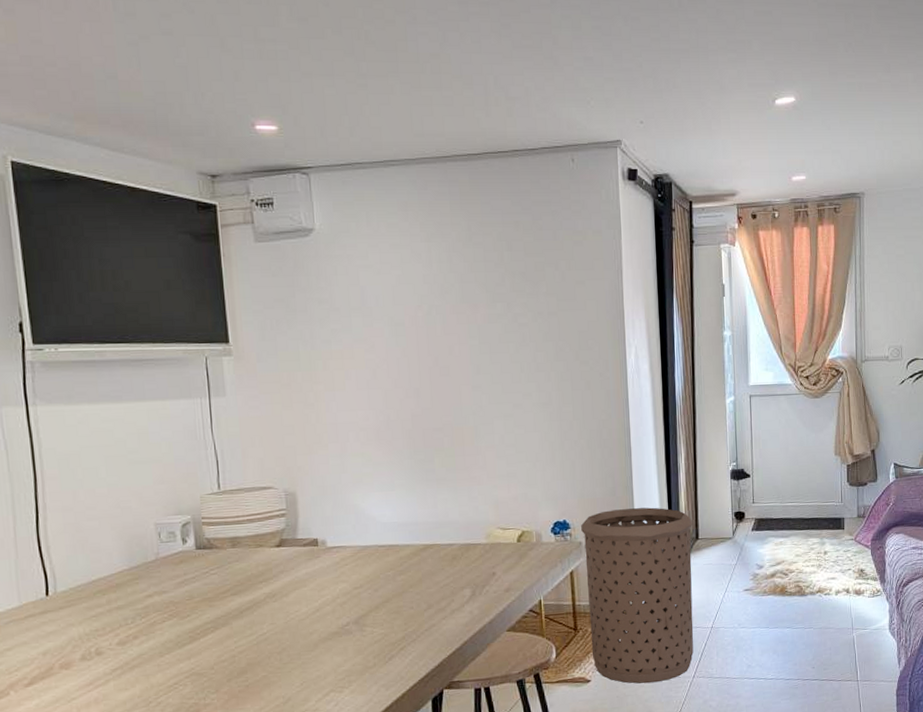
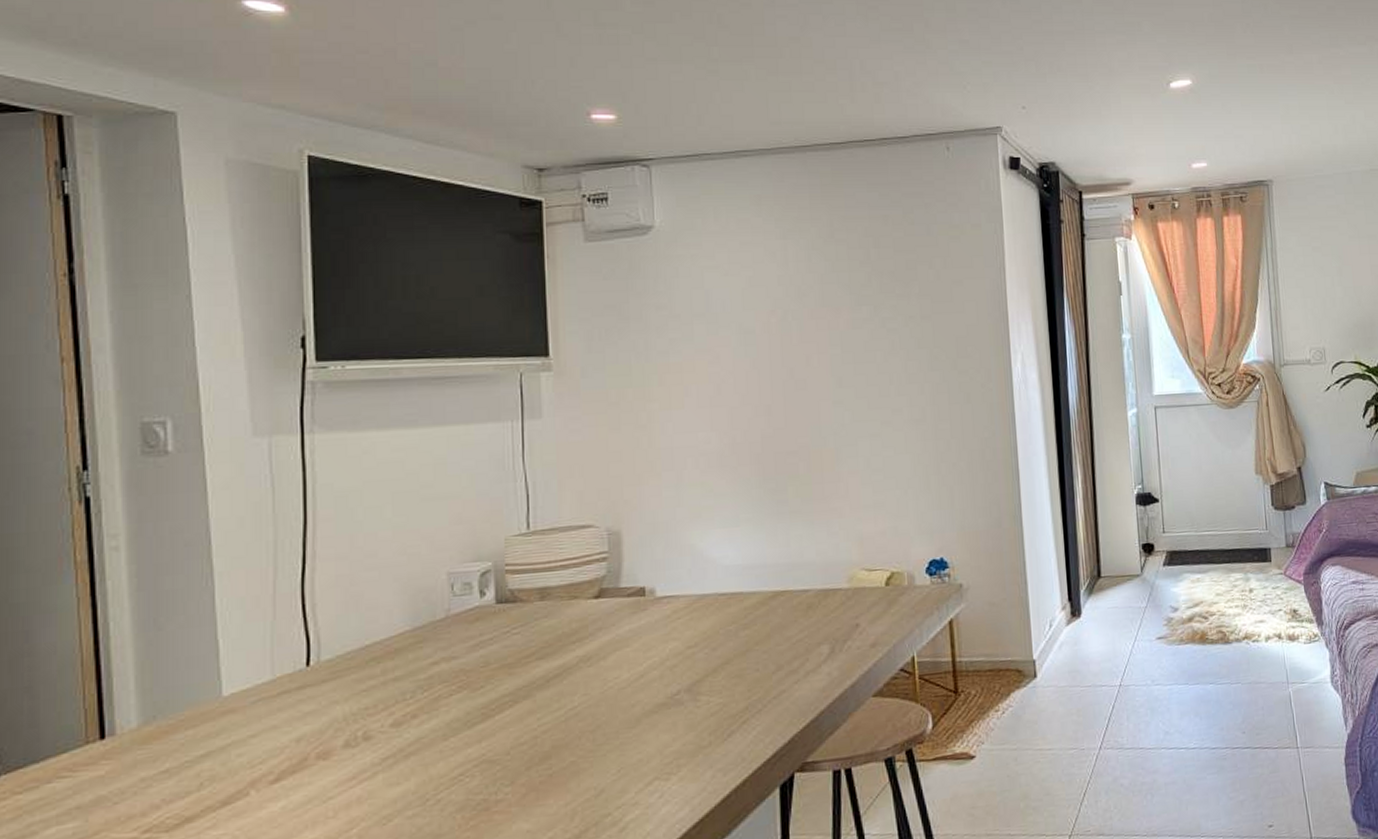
laundry basket: present [581,507,694,684] -> none [961,540,1099,759]

